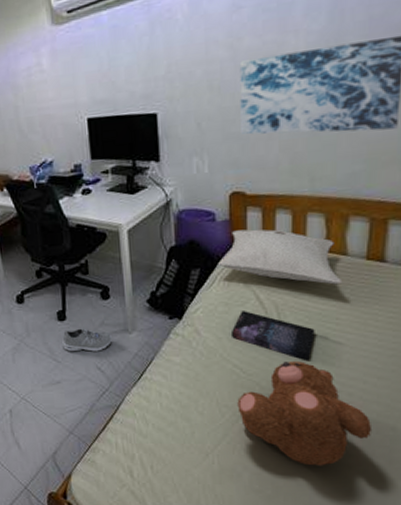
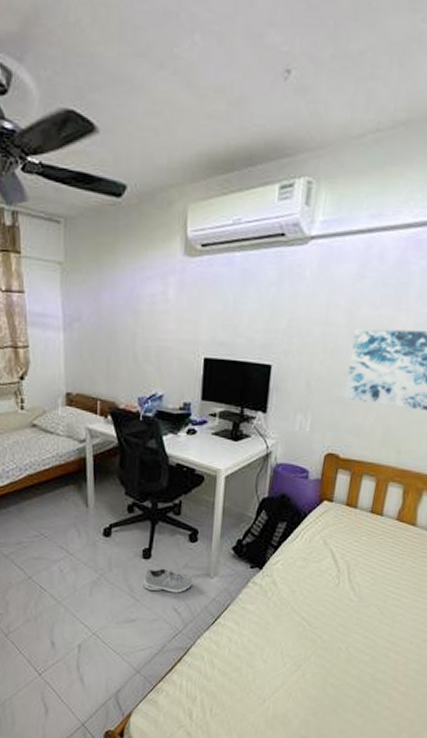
cushion: present [218,229,343,285] -> none [304,490,409,552]
book: present [230,311,315,362] -> none [304,567,378,620]
teddy bear: present [237,360,373,466] -> none [299,618,411,717]

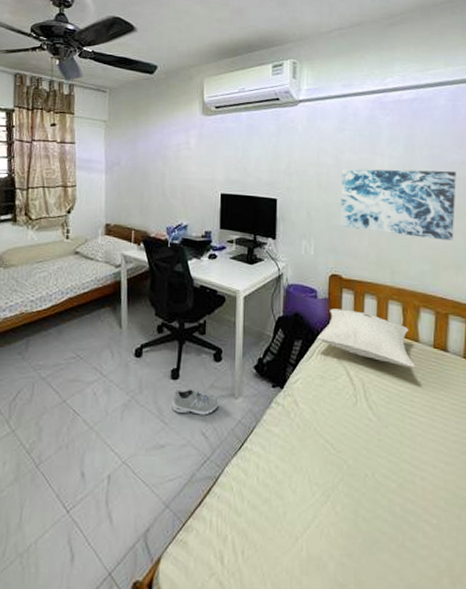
cushion: none [304,490,409,552] -> present [317,308,416,369]

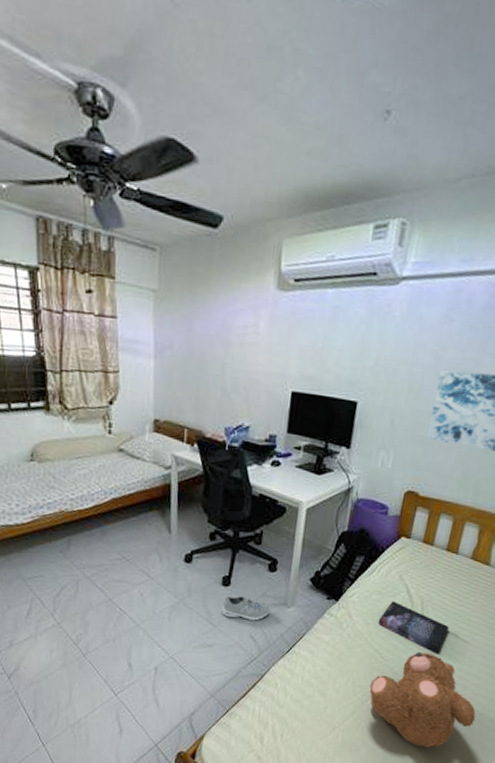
cushion: present [317,308,416,369] -> none [381,526,482,590]
book: none [324,385,394,442] -> present [378,601,450,654]
teddy bear: none [327,439,442,557] -> present [370,652,477,748]

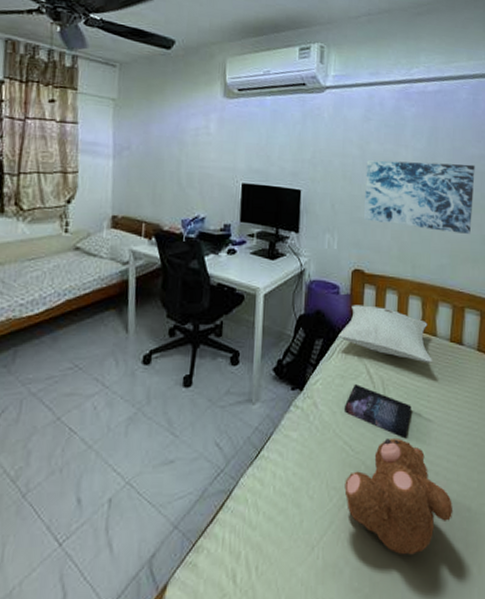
sneaker: present [221,596,271,621] -> none [183,396,235,424]
cushion: none [381,526,482,590] -> present [338,305,433,363]

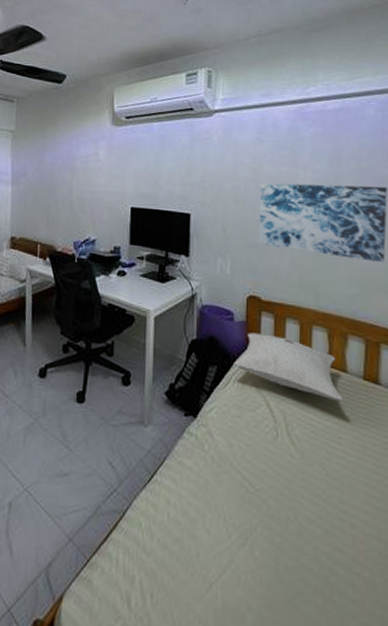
book: present [344,384,412,439] -> none [241,417,319,482]
teddy bear: present [344,437,454,555] -> none [244,479,375,613]

